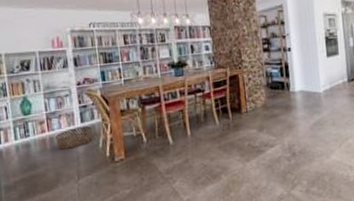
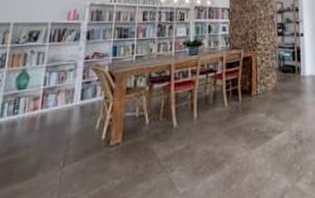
basket: present [55,126,93,150] -> none [46,104,91,130]

